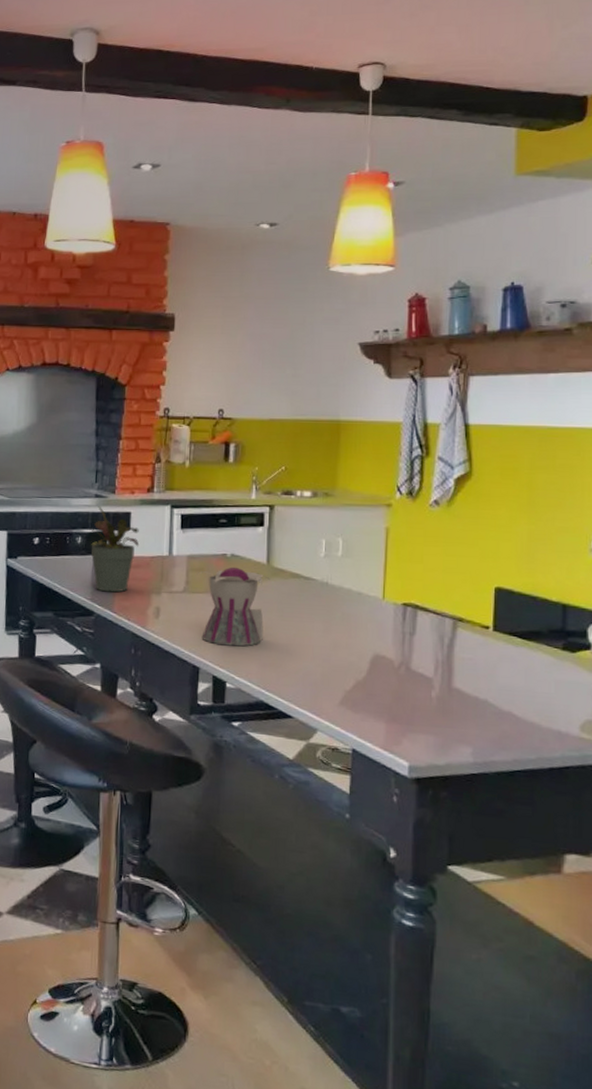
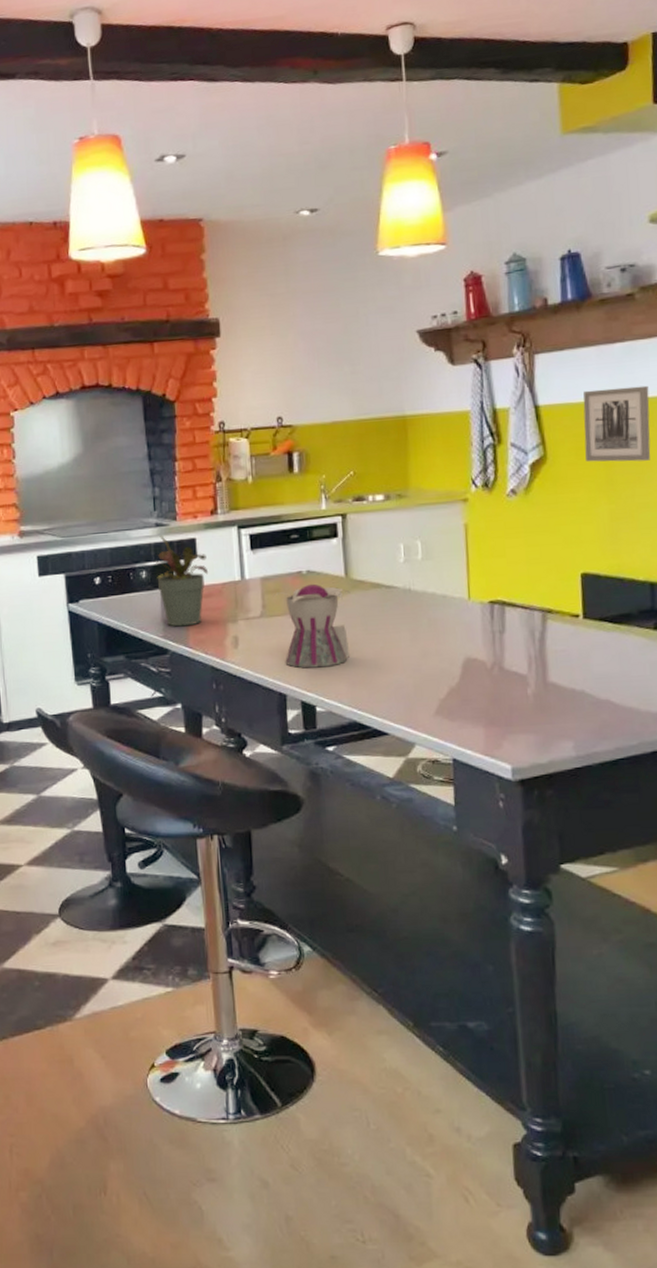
wall art: none [510,415,578,487] -> present [583,385,651,462]

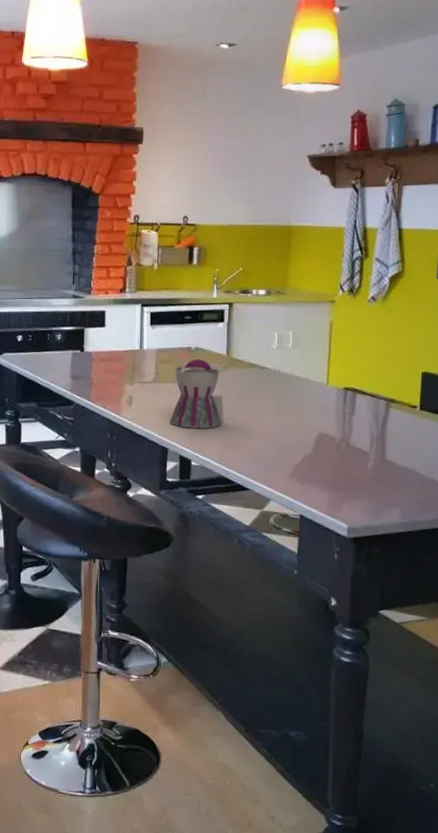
potted plant: present [151,534,209,627] -> none [66,305,114,384]

